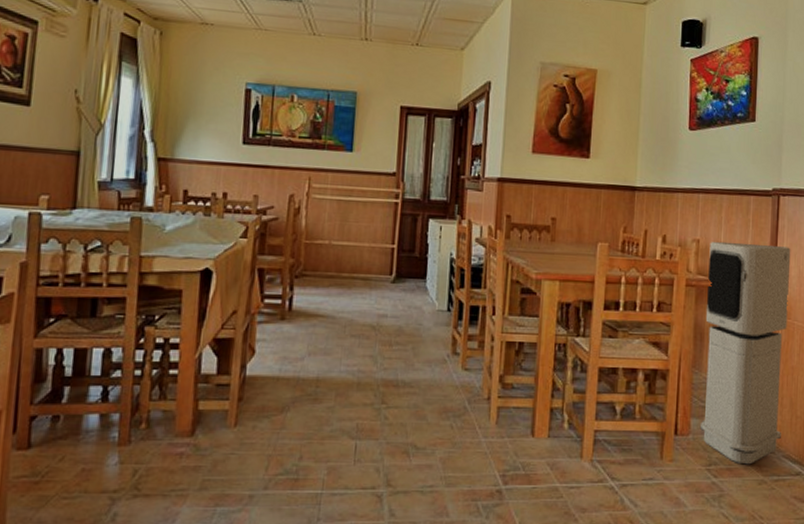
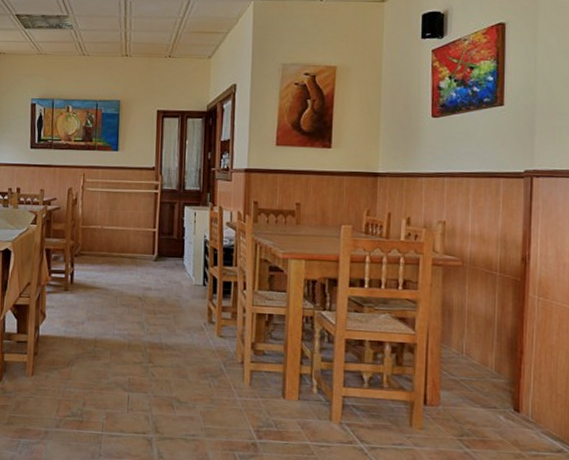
air purifier: present [699,241,791,465] -> none [450,222,547,439]

